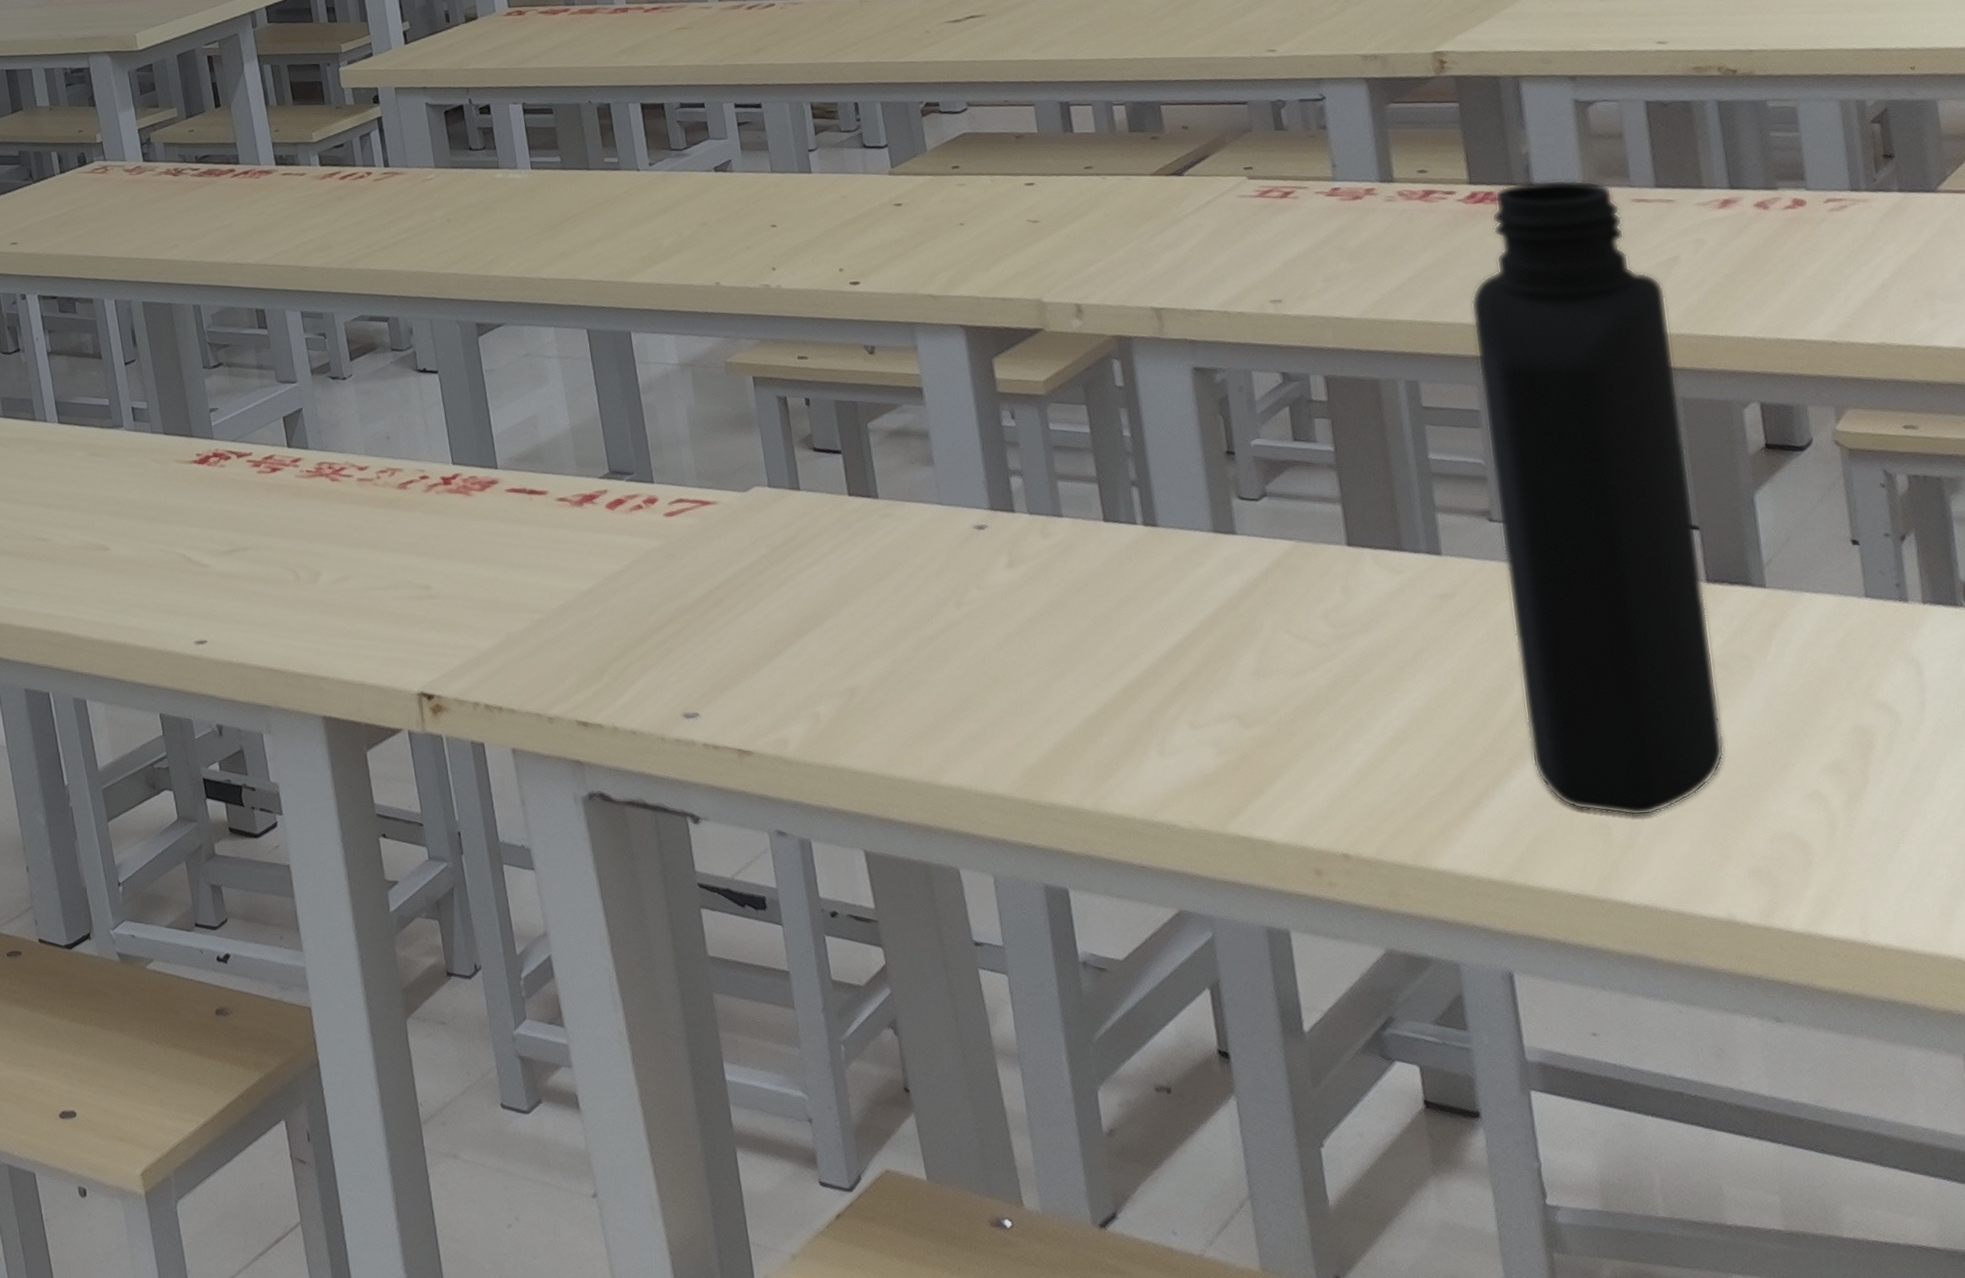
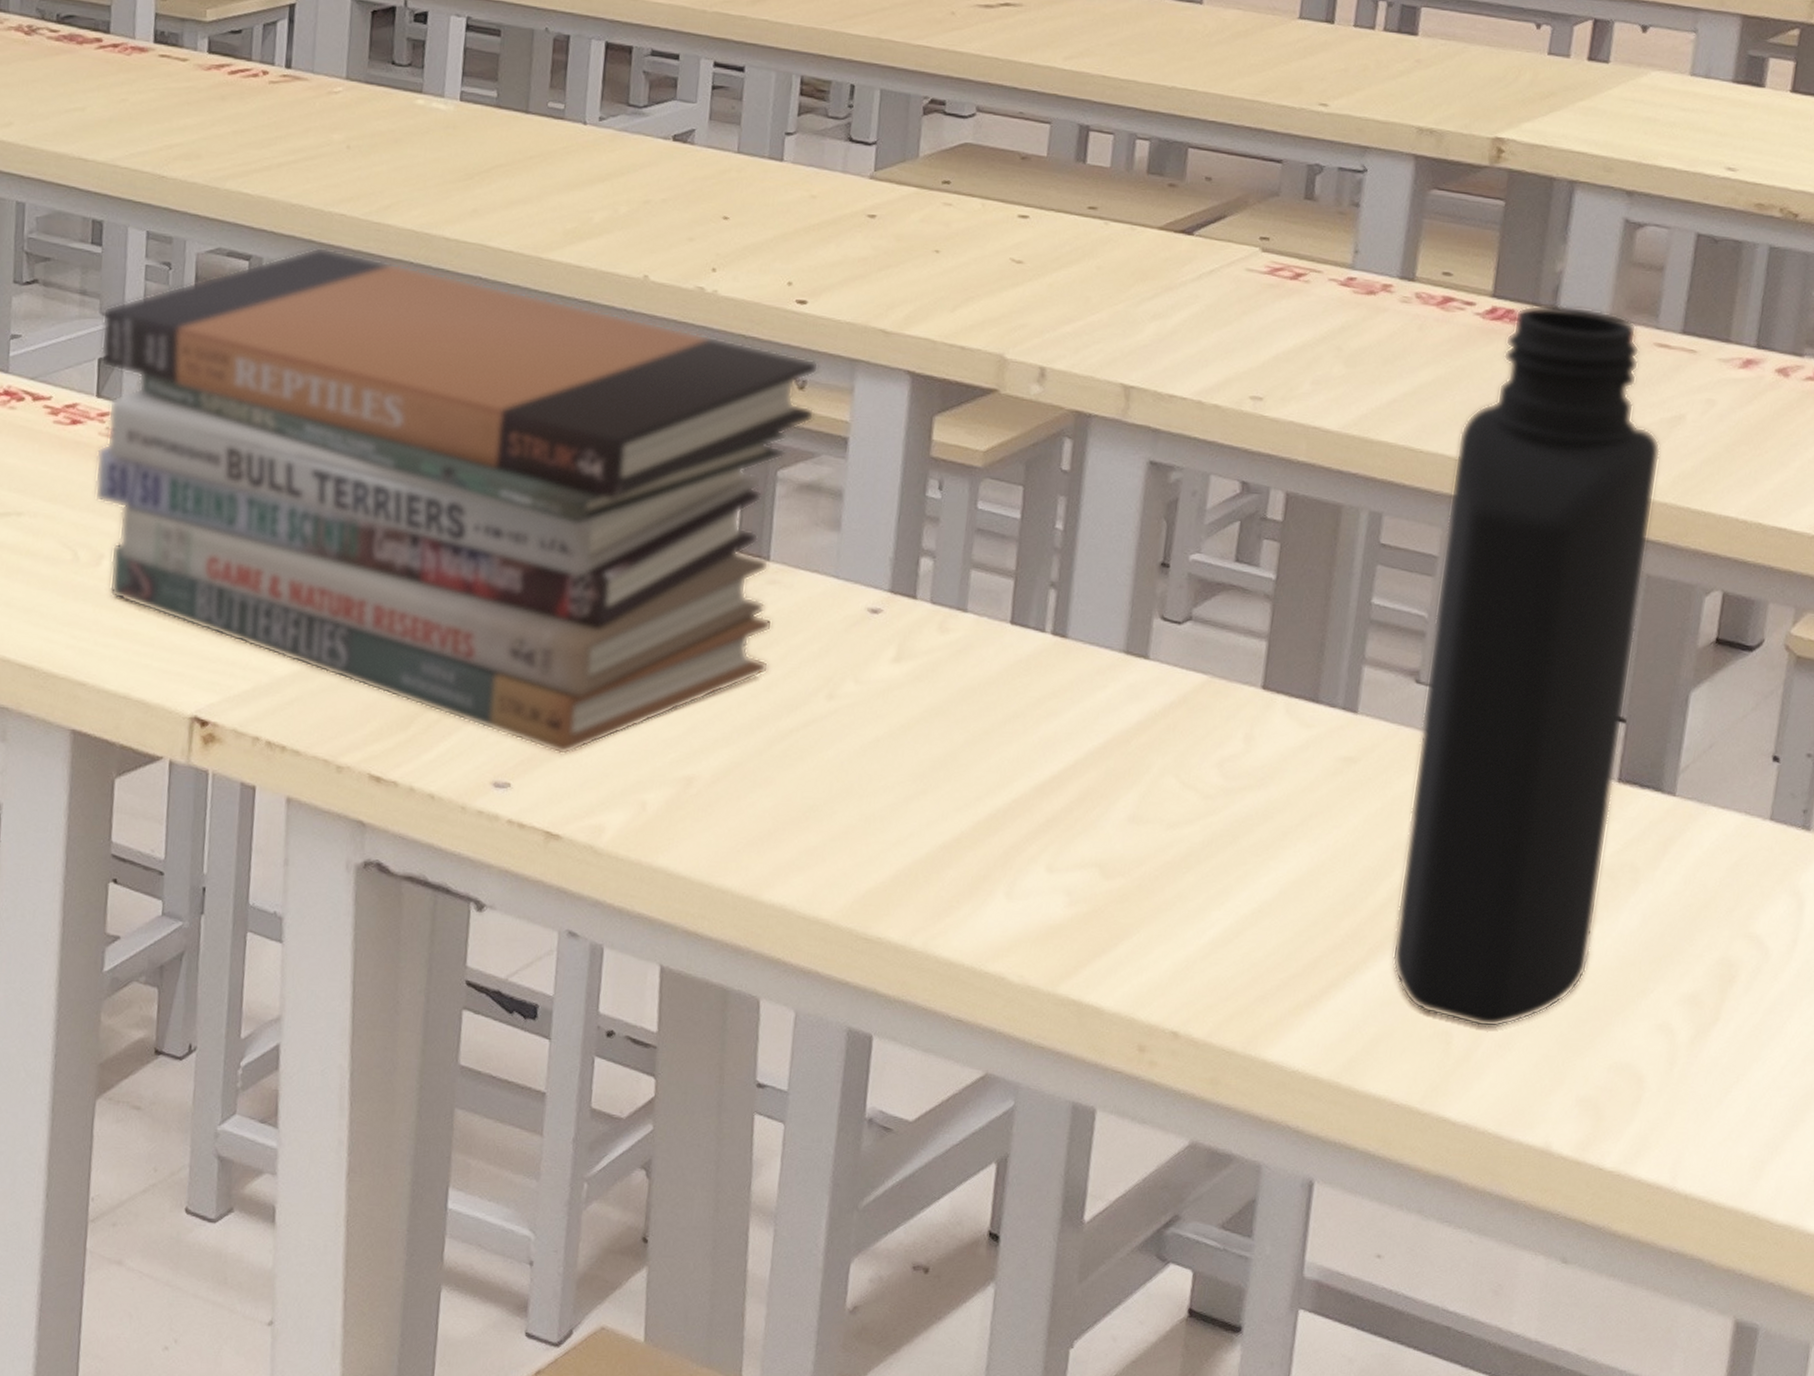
book stack: none [278,301,899,684] -> present [94,246,819,755]

